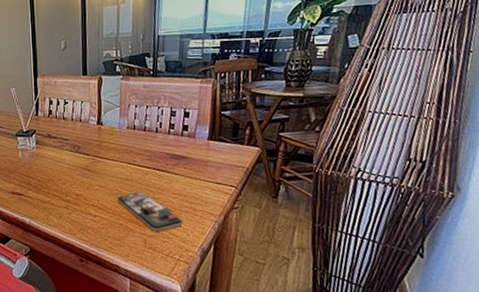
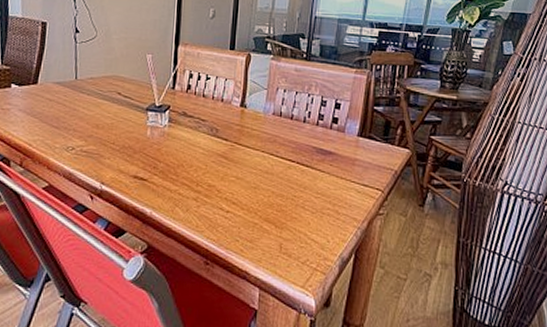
smartphone: present [117,190,184,232] -> none [254,186,325,235]

